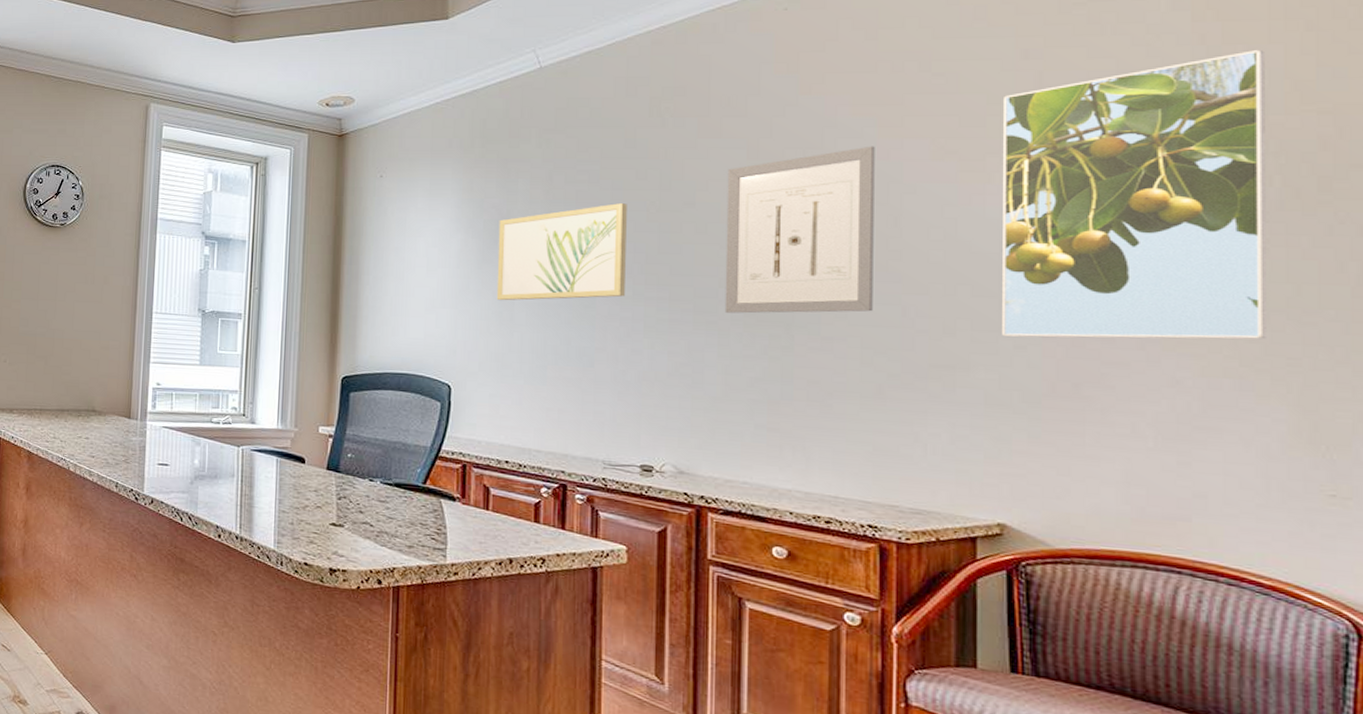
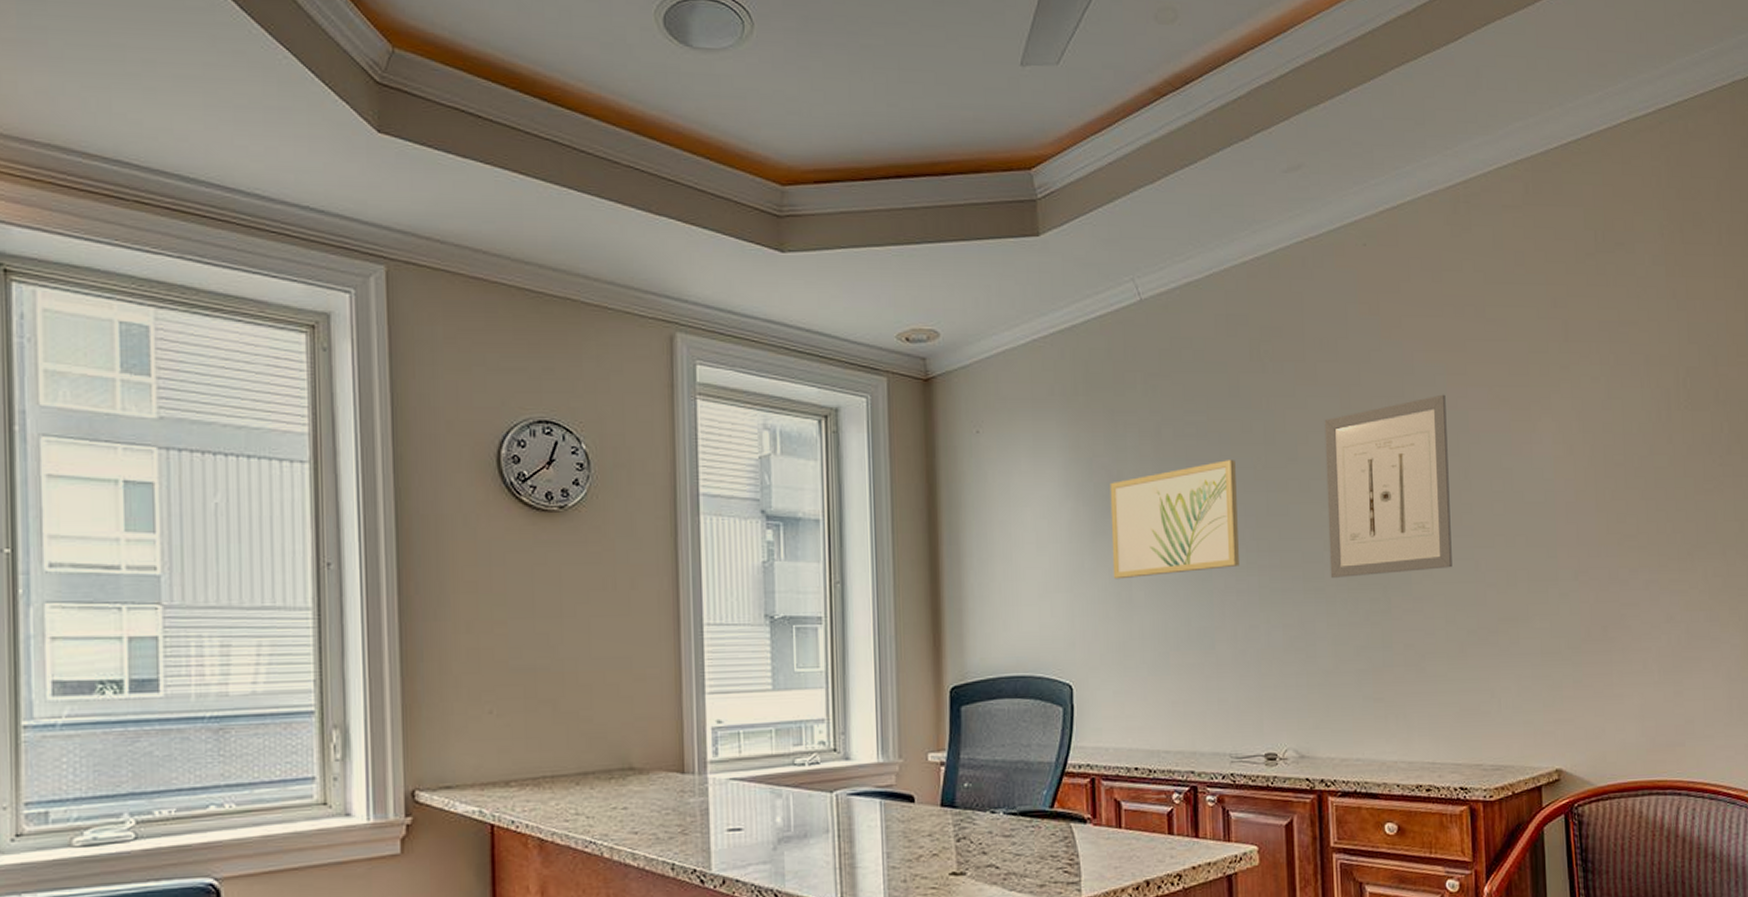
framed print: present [1002,49,1266,340] -> none [1540,304,1725,584]

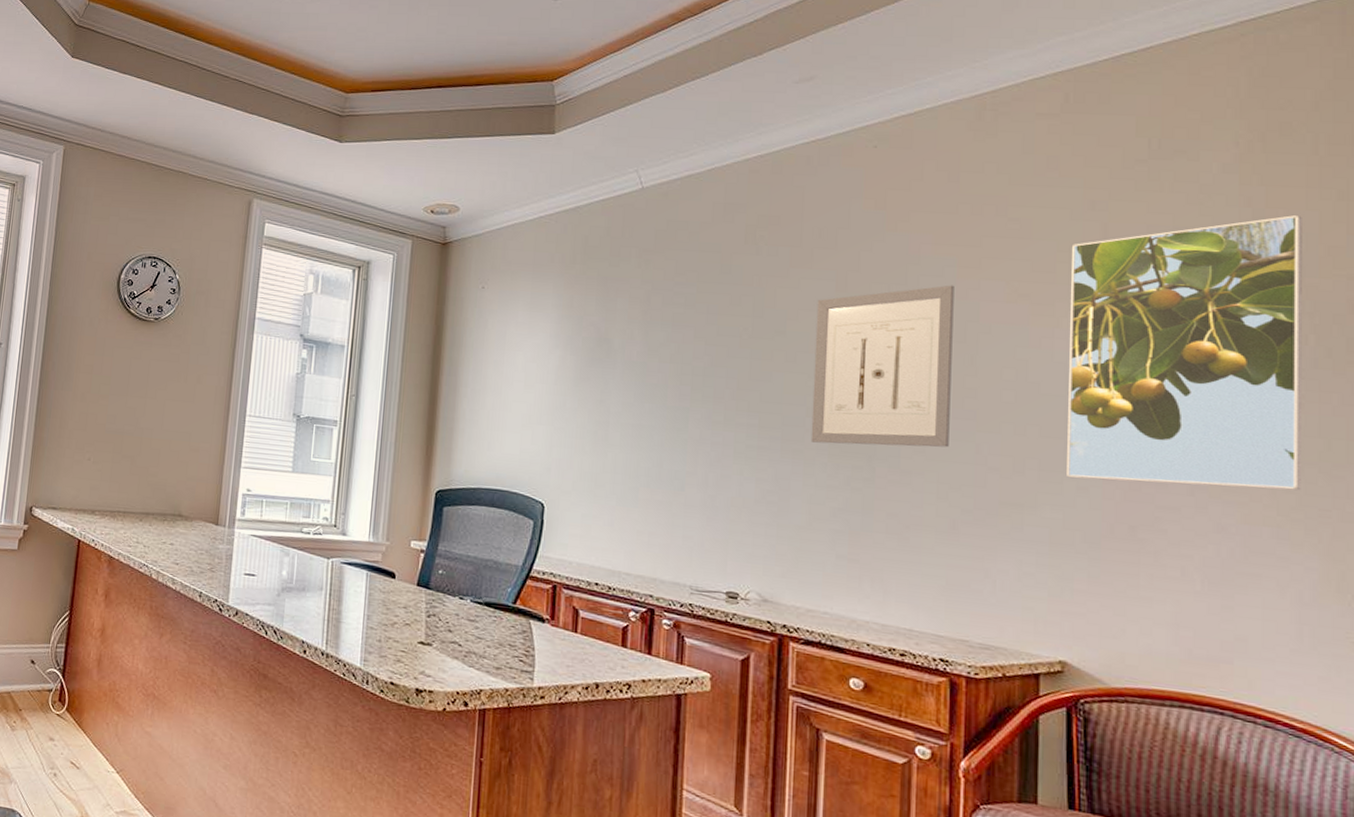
wall art: present [1110,460,1239,580] -> none [592,328,721,422]
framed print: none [1540,304,1725,584] -> present [1067,214,1302,491]

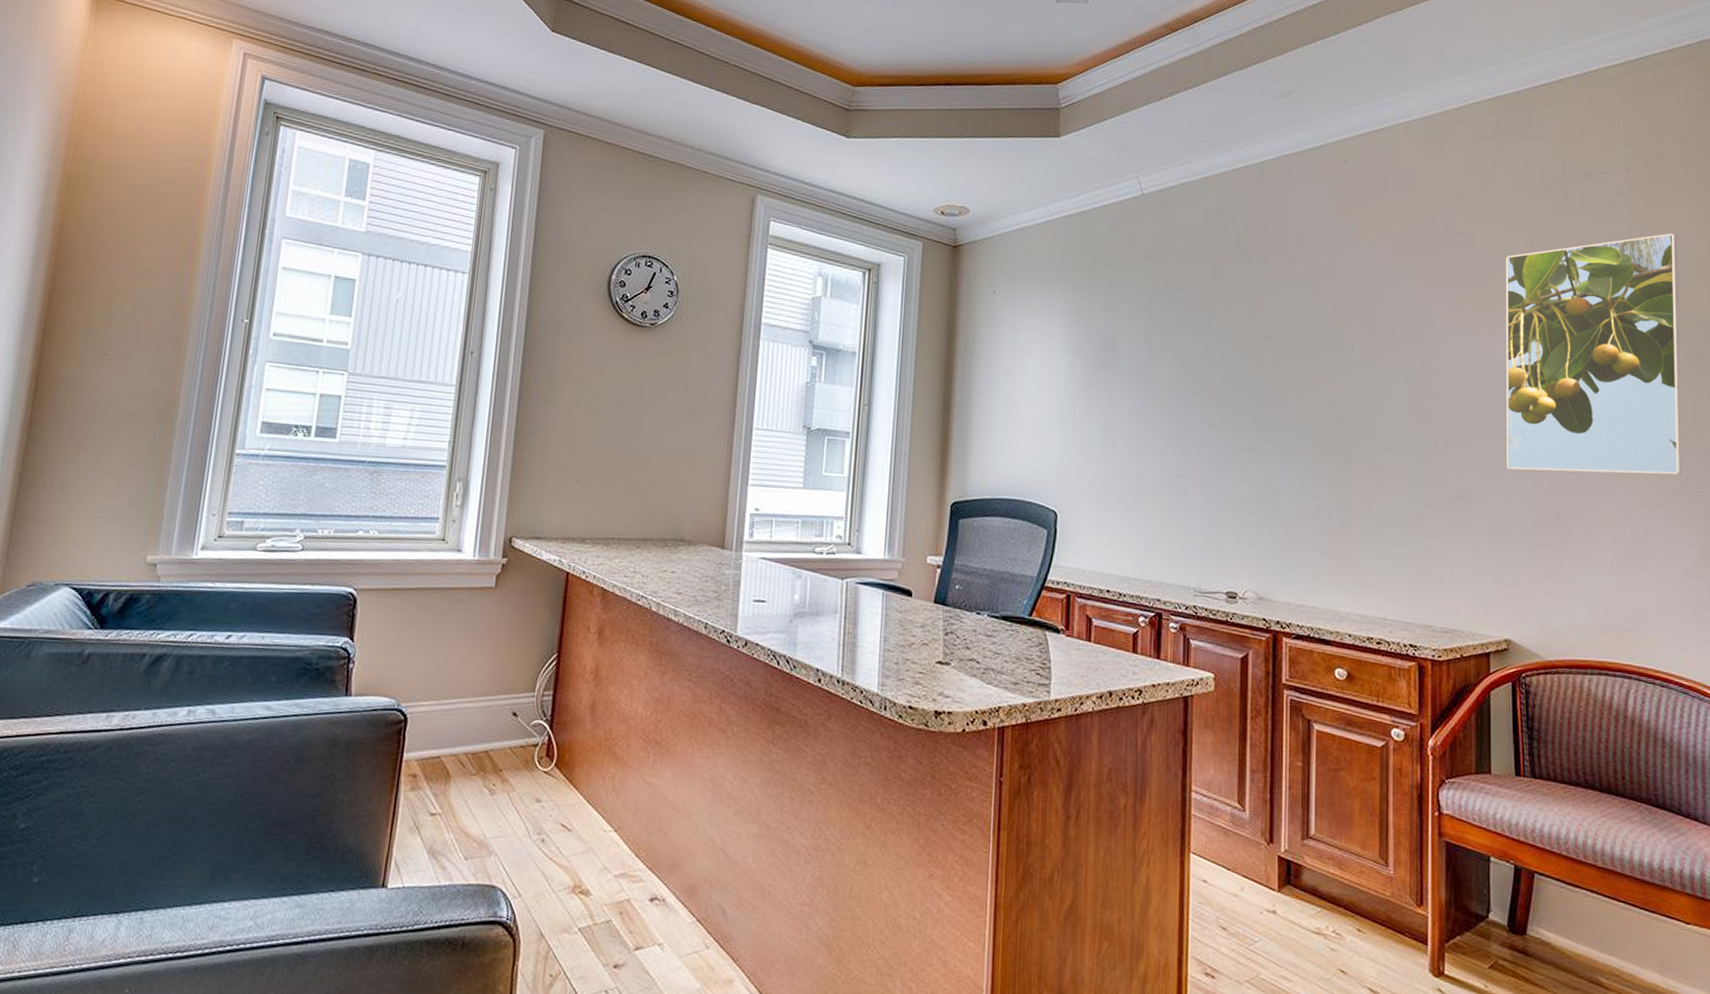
wall art: present [810,285,954,448] -> none [1297,292,1413,445]

